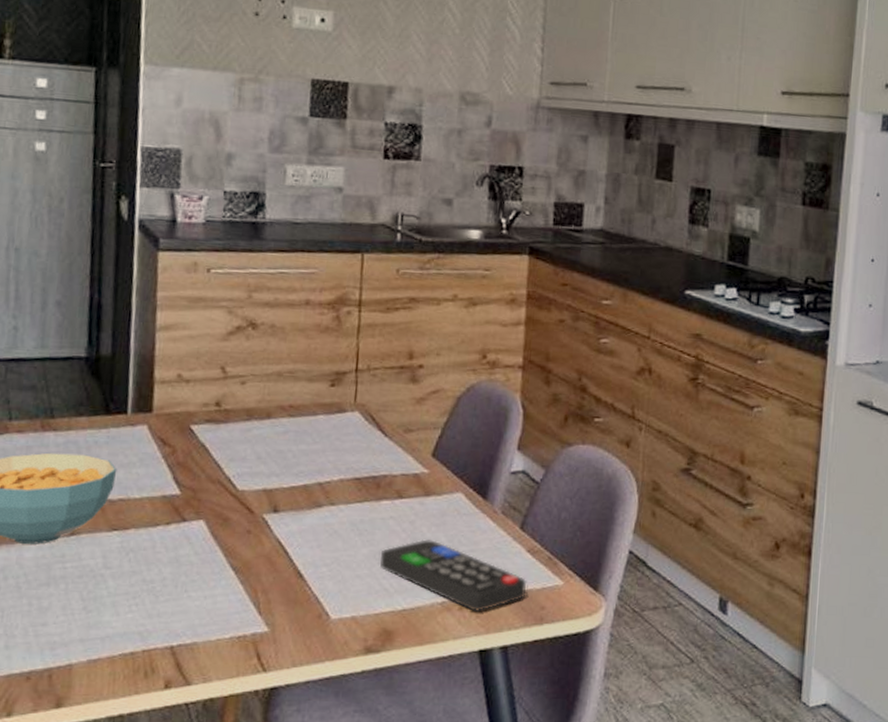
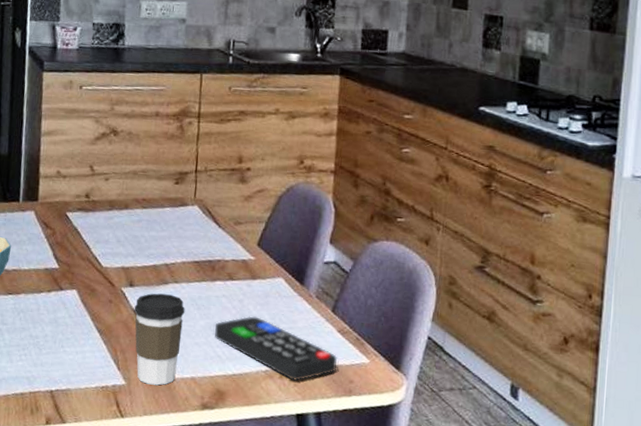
coffee cup: none [279,518,344,630] -> present [134,293,185,386]

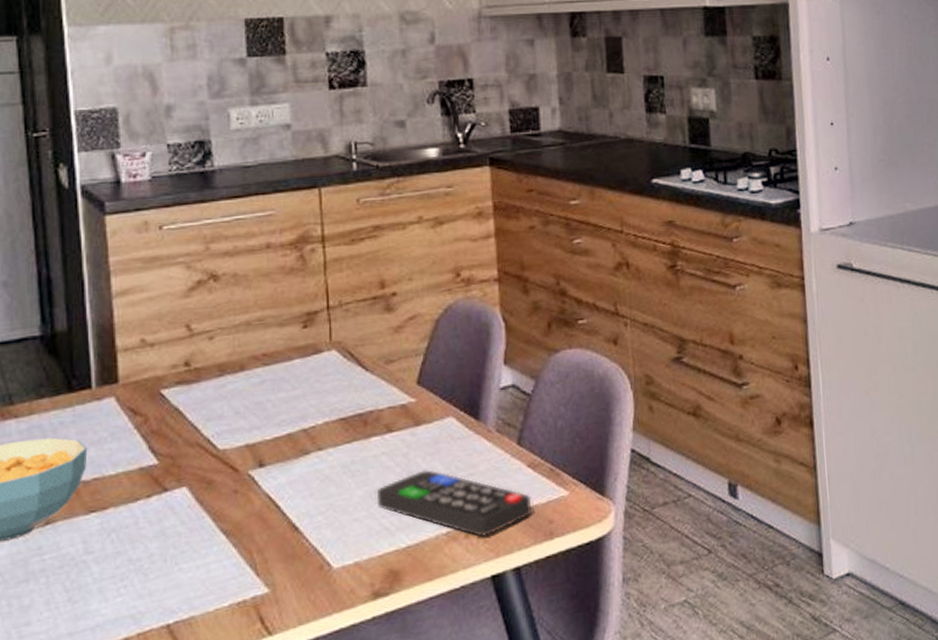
coffee cup: present [134,293,185,386] -> none [268,466,336,585]

